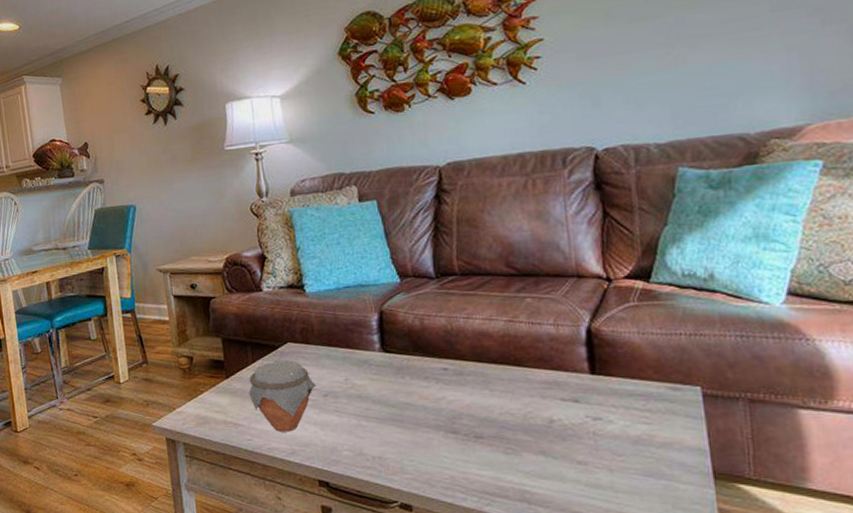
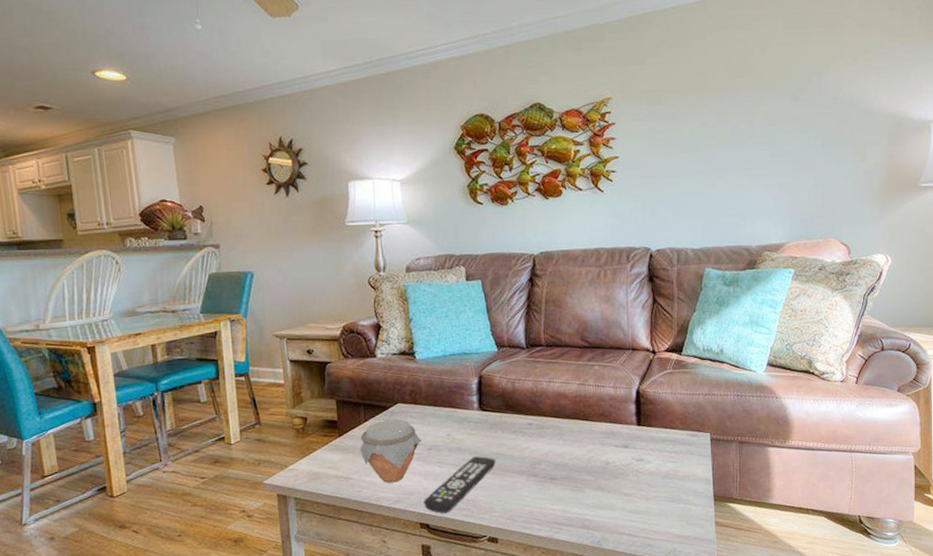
remote control: none [321,406,405,471] -> present [423,456,496,514]

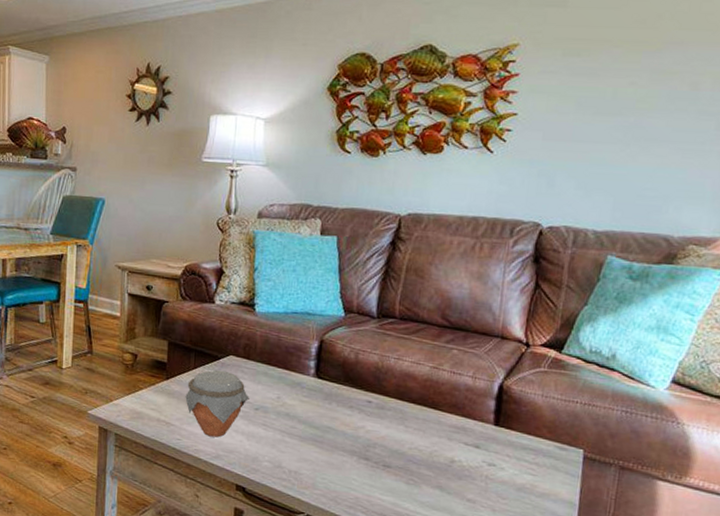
remote control: present [423,456,496,514] -> none [243,426,326,480]

